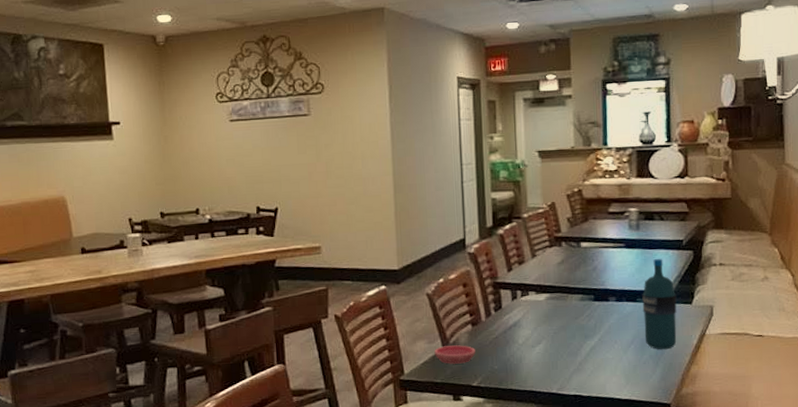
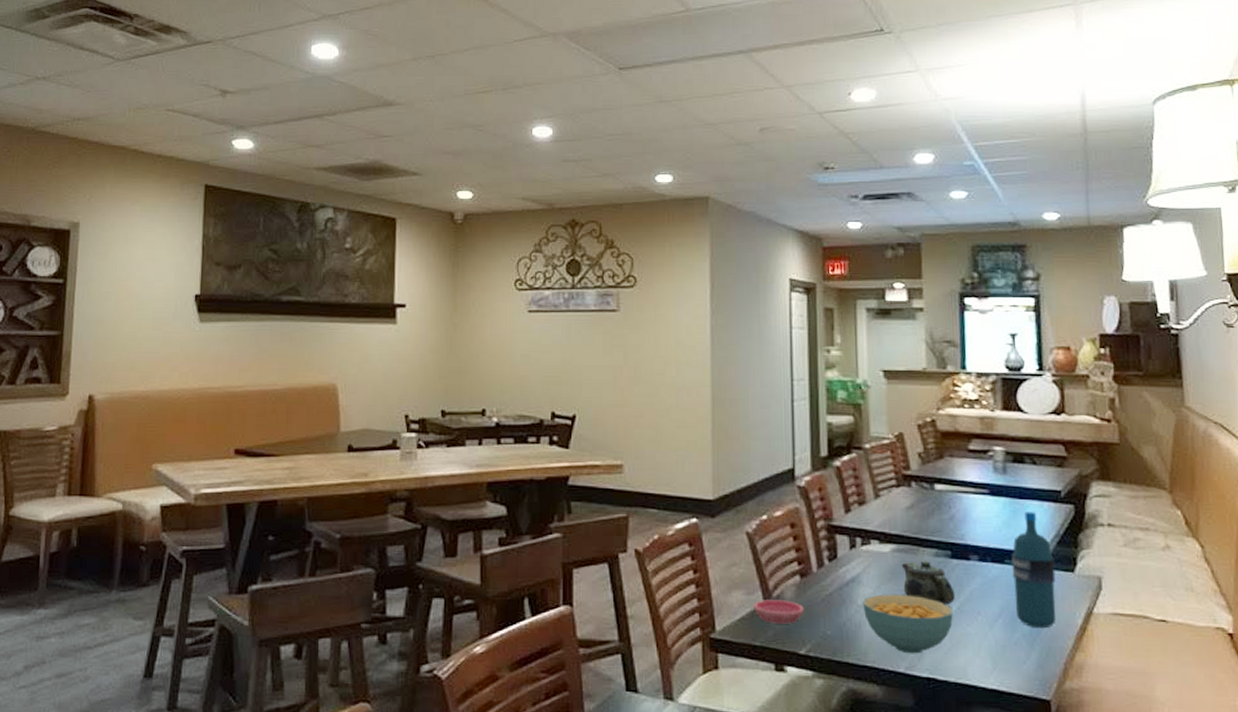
cereal bowl: none [523,332,595,378] -> present [862,594,953,654]
teapot: none [554,304,597,338] -> present [901,560,955,605]

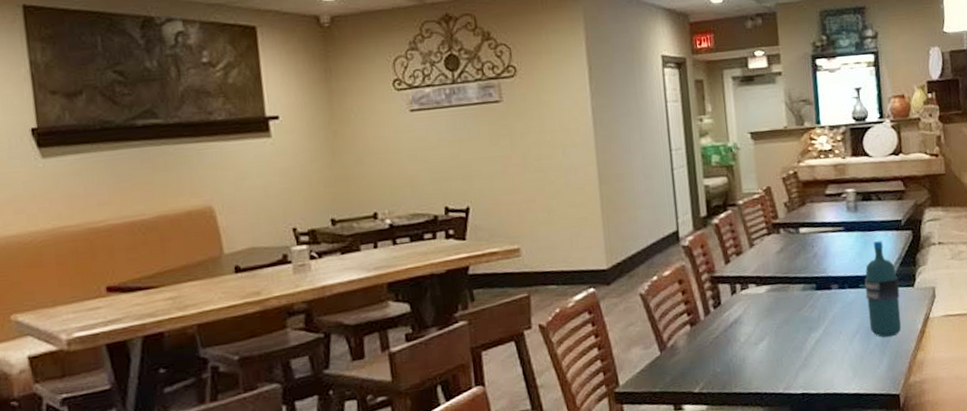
saucer: present [753,600,804,624] -> none [651,348,696,371]
cereal bowl: present [862,594,953,654] -> none [745,326,820,377]
teapot: present [901,560,955,605] -> none [775,294,821,331]

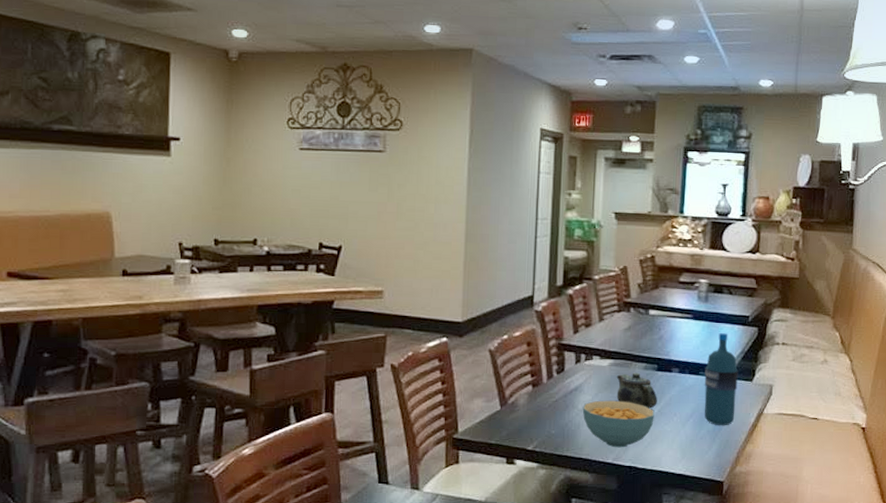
cereal bowl: none [745,326,820,377] -> present [582,400,655,448]
teapot: none [775,294,821,331] -> present [616,372,657,409]

